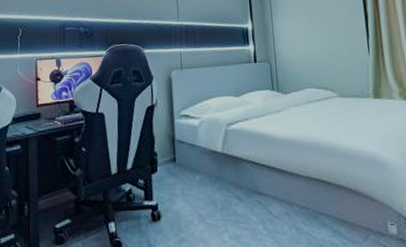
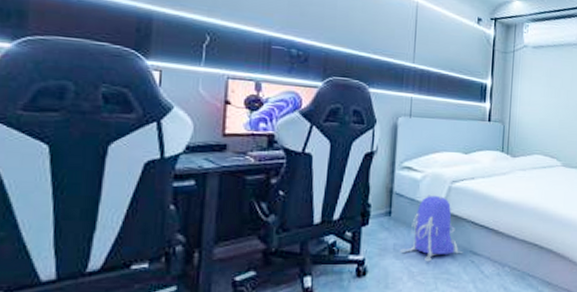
backpack: none [188,139,248,204] -> present [400,194,463,262]

